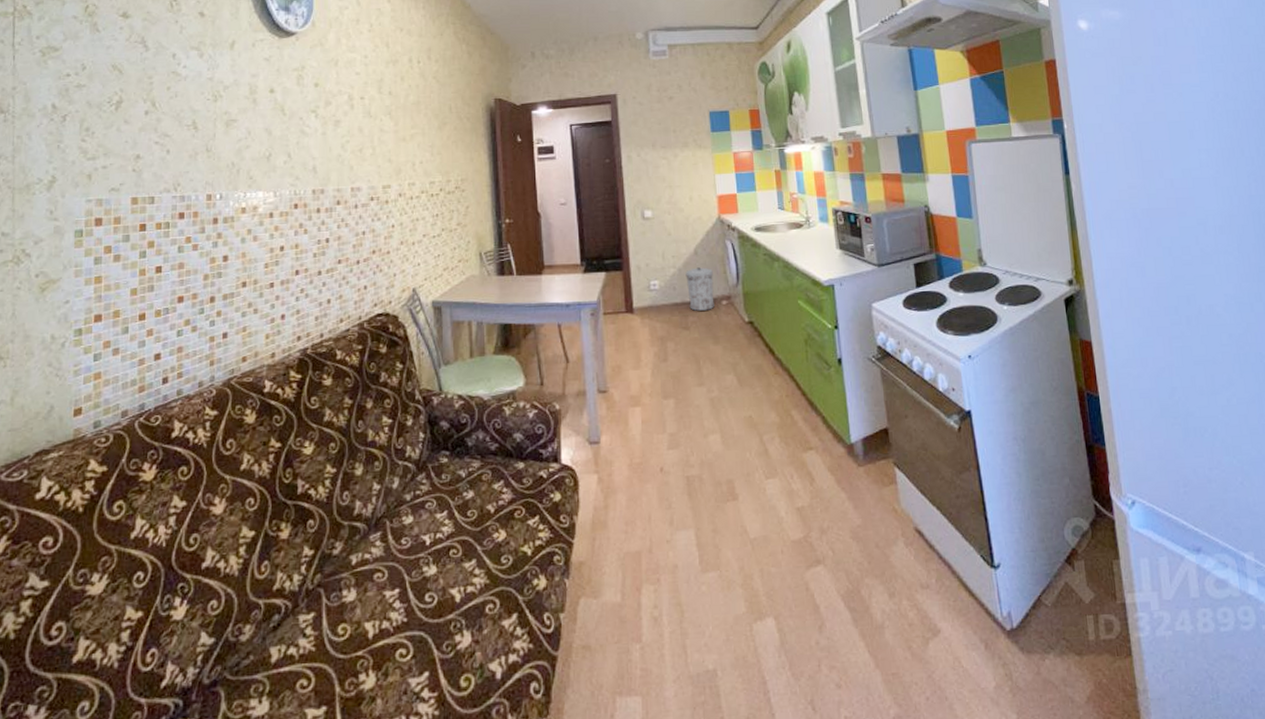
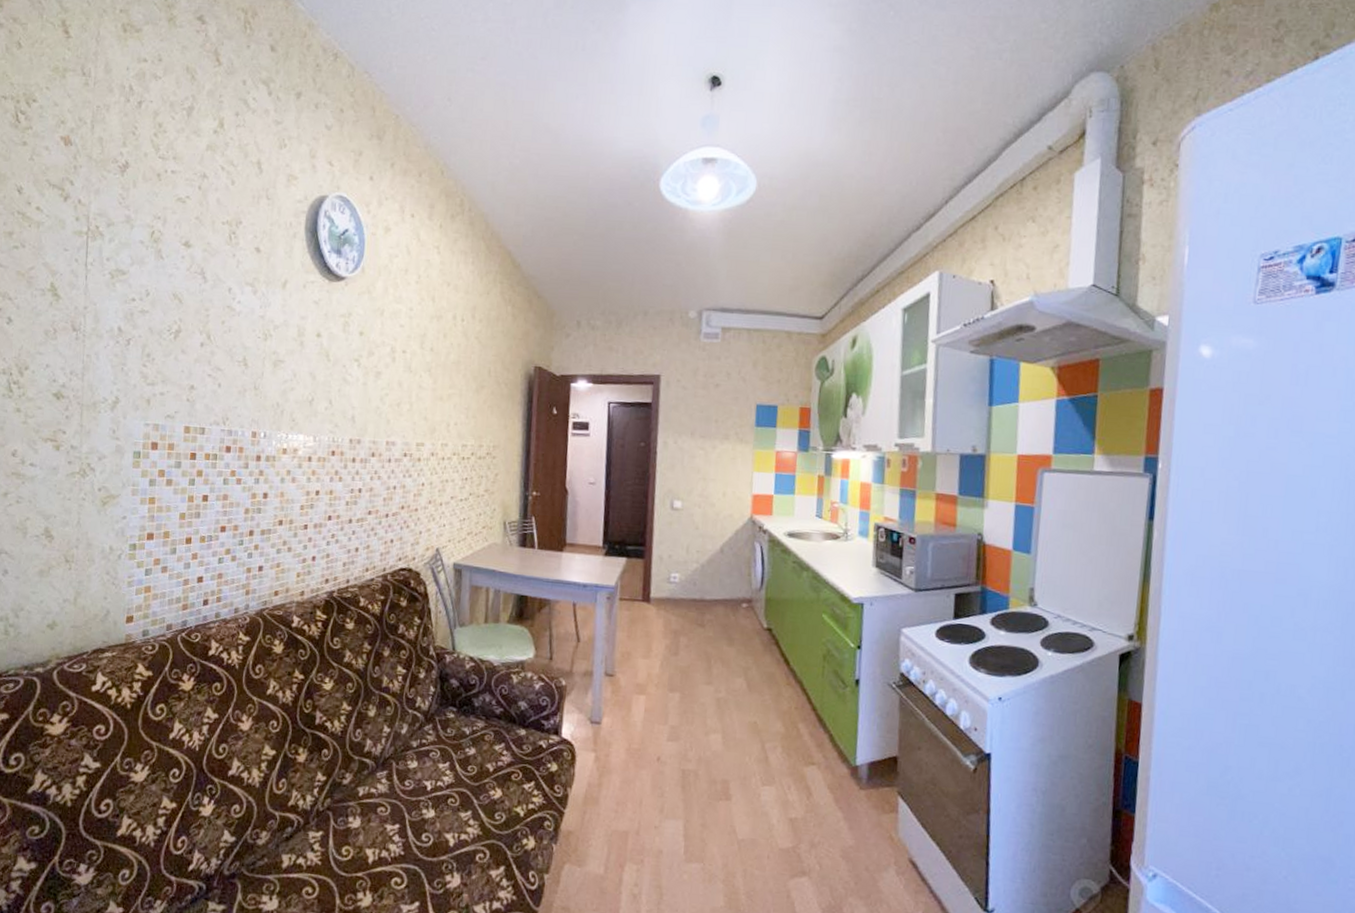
trash can: present [685,267,715,311] -> none [708,566,737,611]

